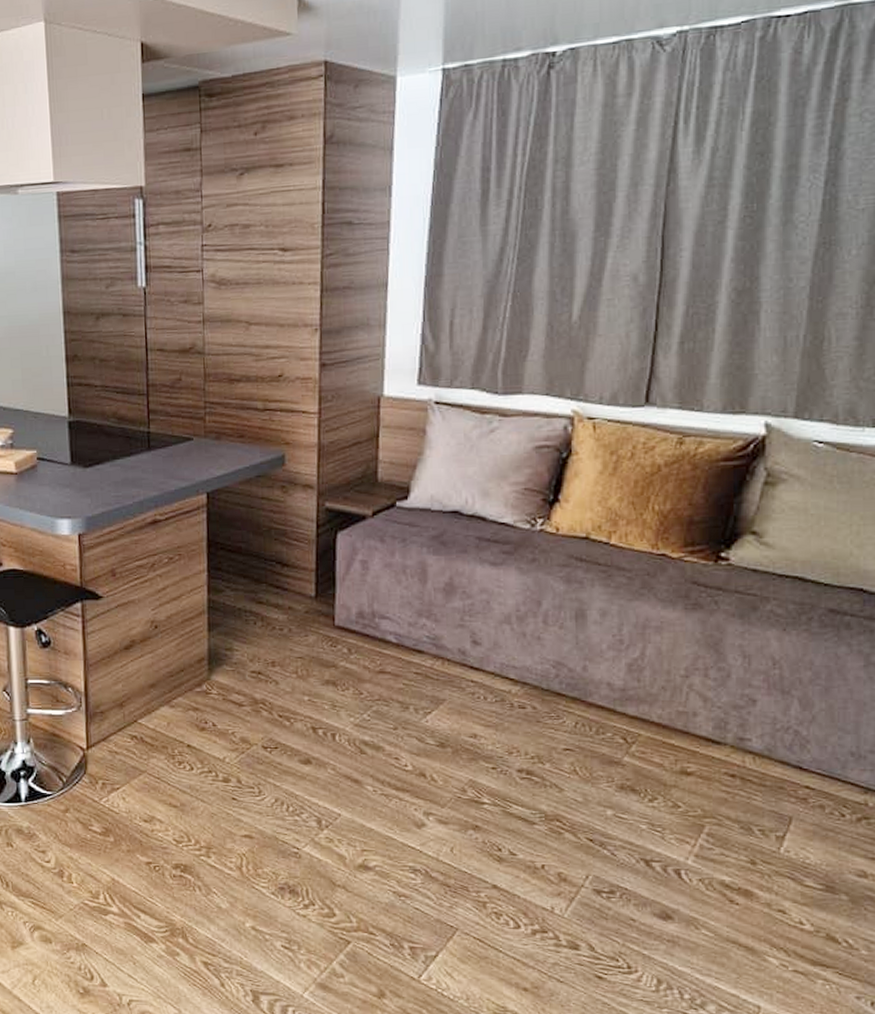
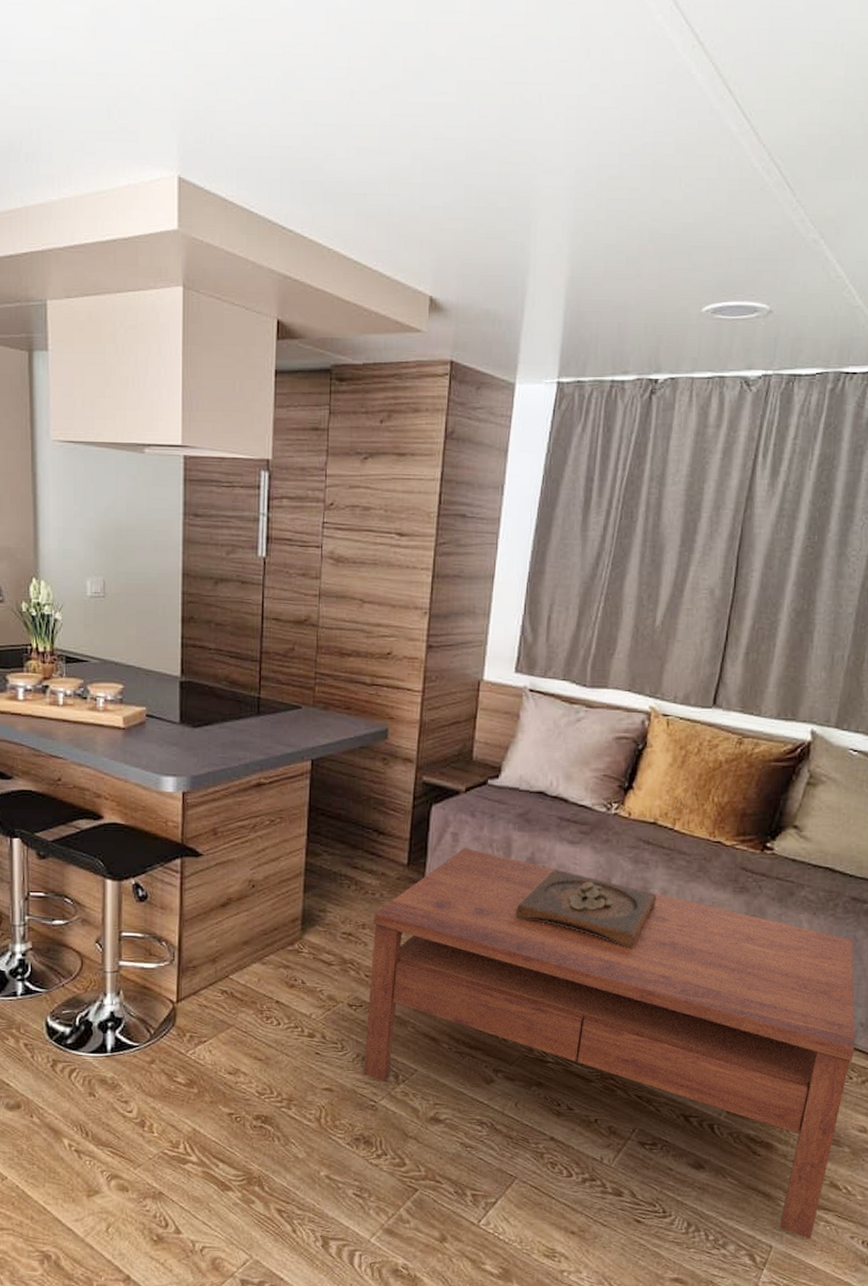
coffee table: none [283,576,846,1000] -> present [363,848,855,1239]
wooden tray: none [437,593,595,678] -> present [516,869,657,950]

